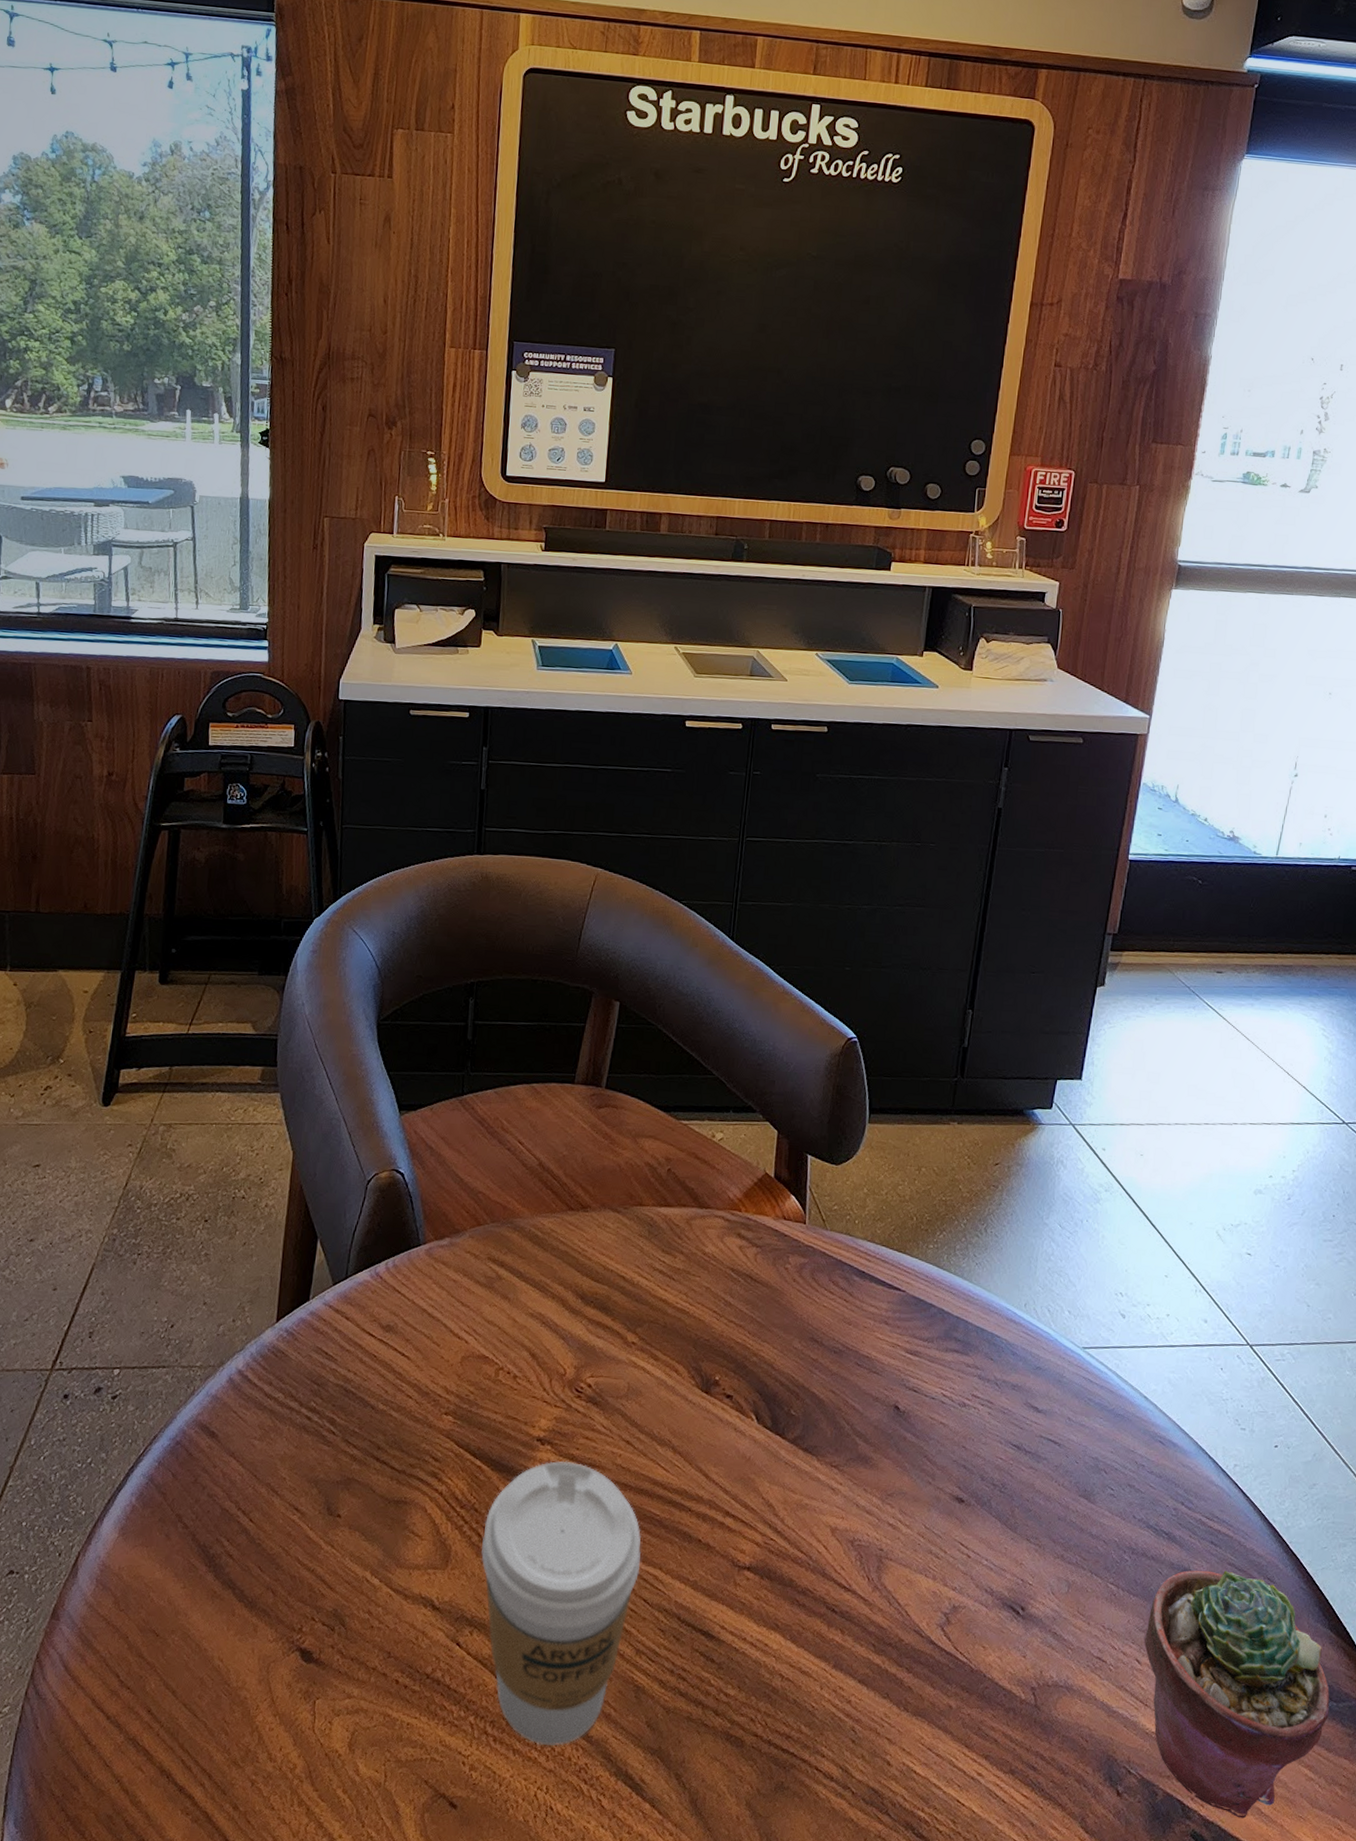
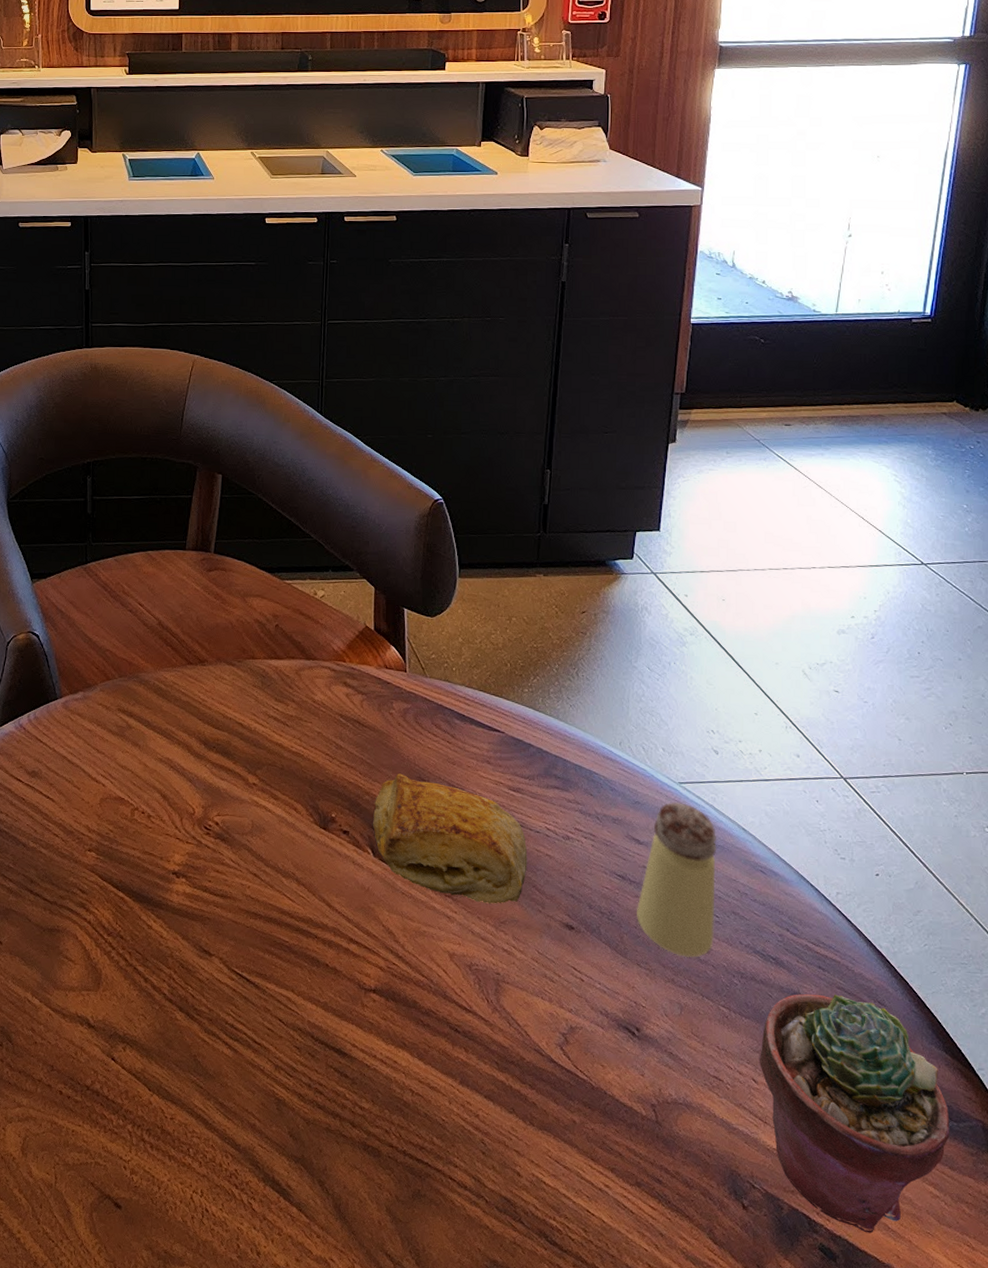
coffee cup: present [481,1460,641,1746] -> none [129,892,274,1153]
pastry: none [758,1333,921,1475] -> present [372,773,528,904]
saltshaker: none [1030,1367,1117,1533] -> present [637,801,717,958]

